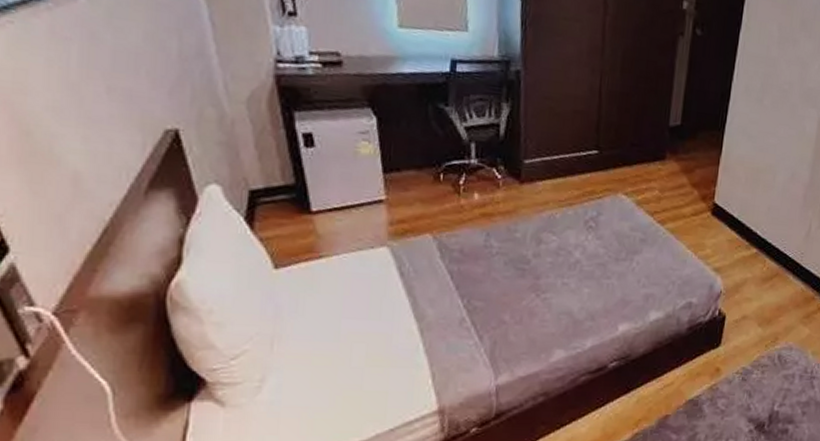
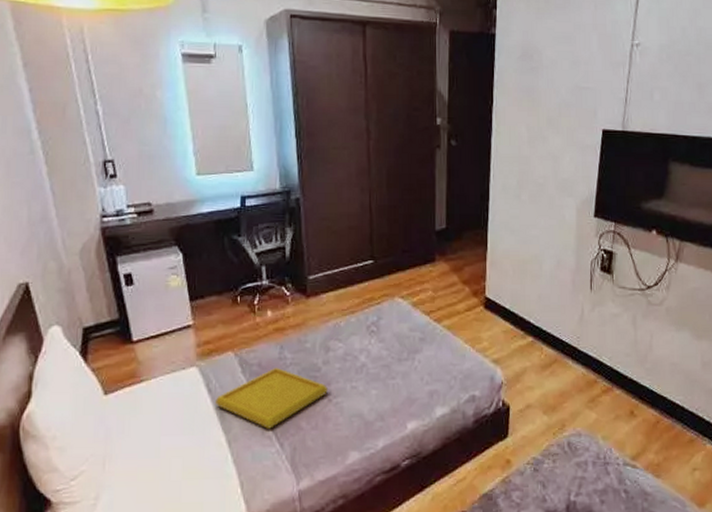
serving tray: none [408,256,536,320] -> present [215,368,328,429]

